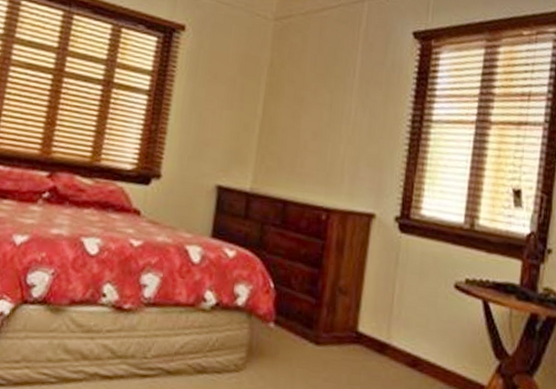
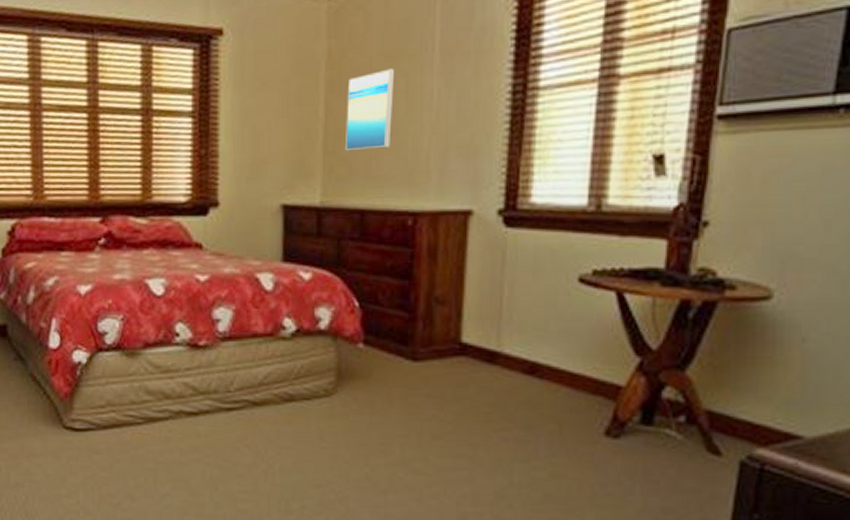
wall art: none [275,84,323,150] -> present [344,68,395,152]

